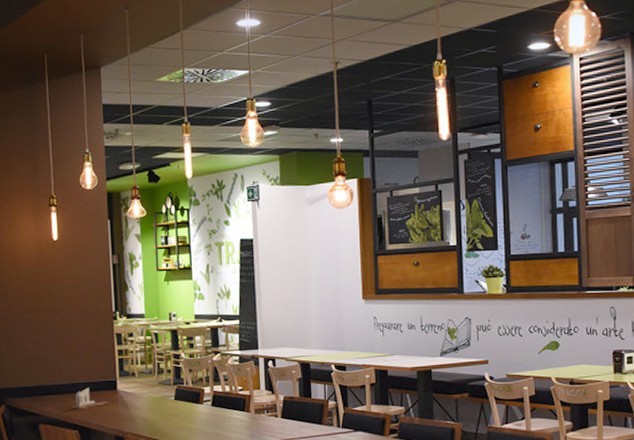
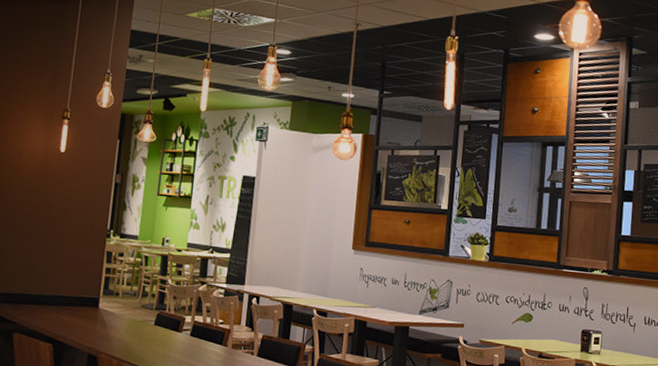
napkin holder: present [70,387,109,410] -> none [48,301,88,324]

